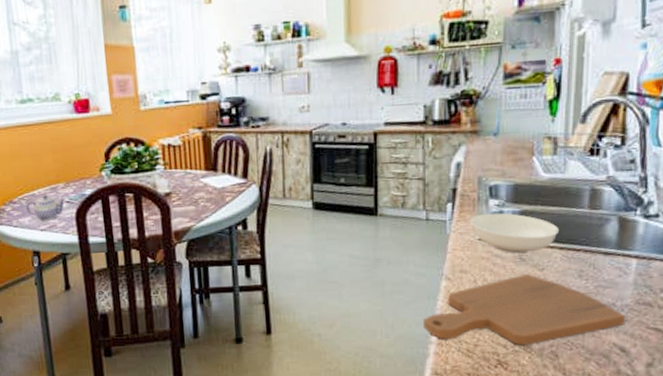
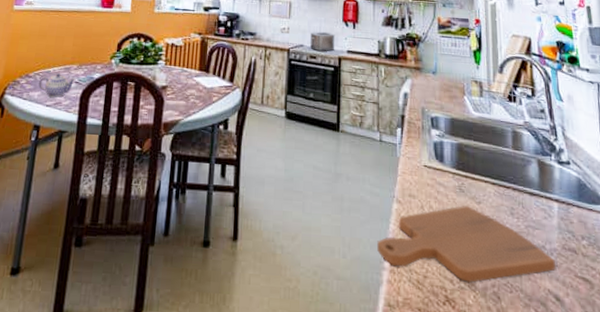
toaster: none [337,103,369,129] -> present [310,31,335,52]
bowl: present [470,212,559,254] -> none [416,141,490,185]

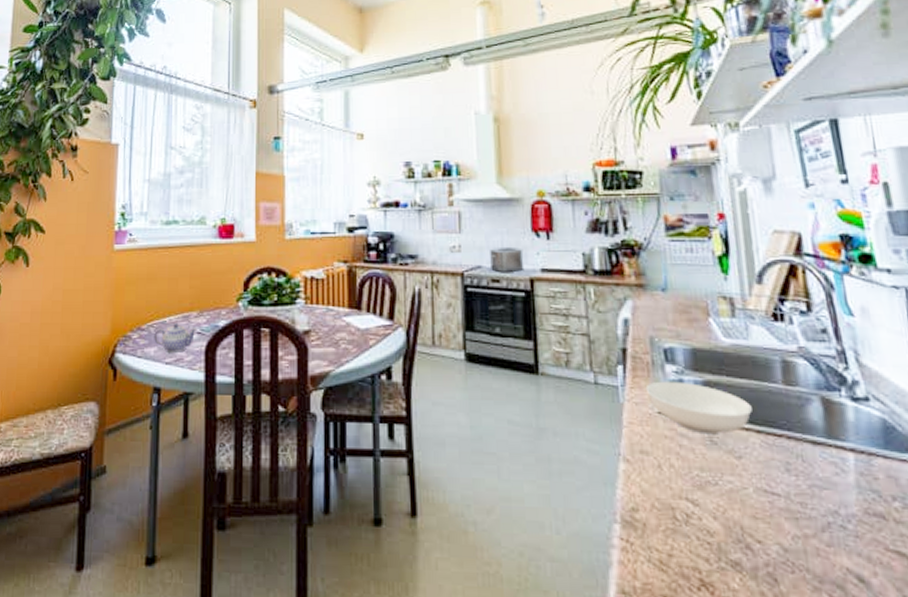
cutting board: present [377,205,557,282] -> none [601,461,857,561]
bowl: none [416,141,490,185] -> present [645,381,752,435]

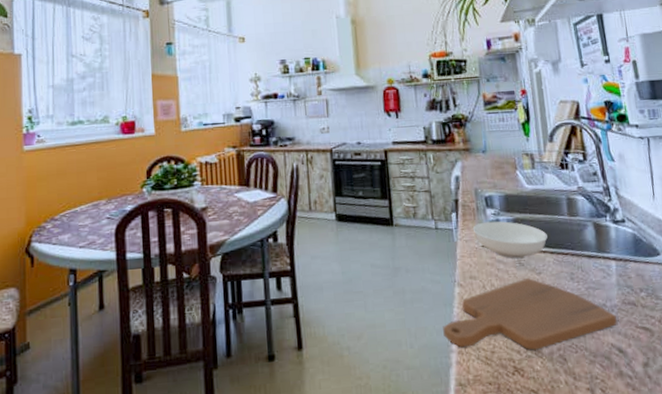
teapot: present [154,323,198,353] -> none [67,211,107,238]
toaster: present [490,246,524,273] -> none [352,125,380,148]
cutting board: none [601,461,857,561] -> present [443,277,618,350]

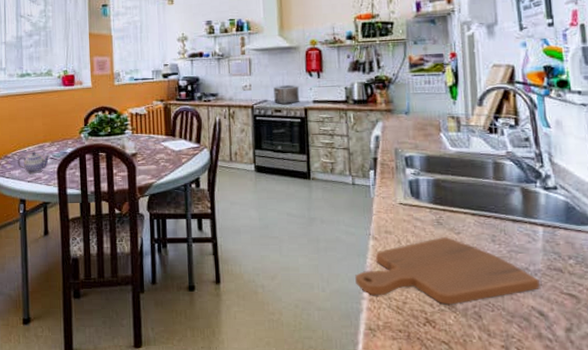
teapot: none [67,211,107,238] -> present [18,152,51,174]
toaster: none [352,125,380,148] -> present [274,84,300,105]
bowl: present [472,221,548,259] -> none [390,180,469,218]

